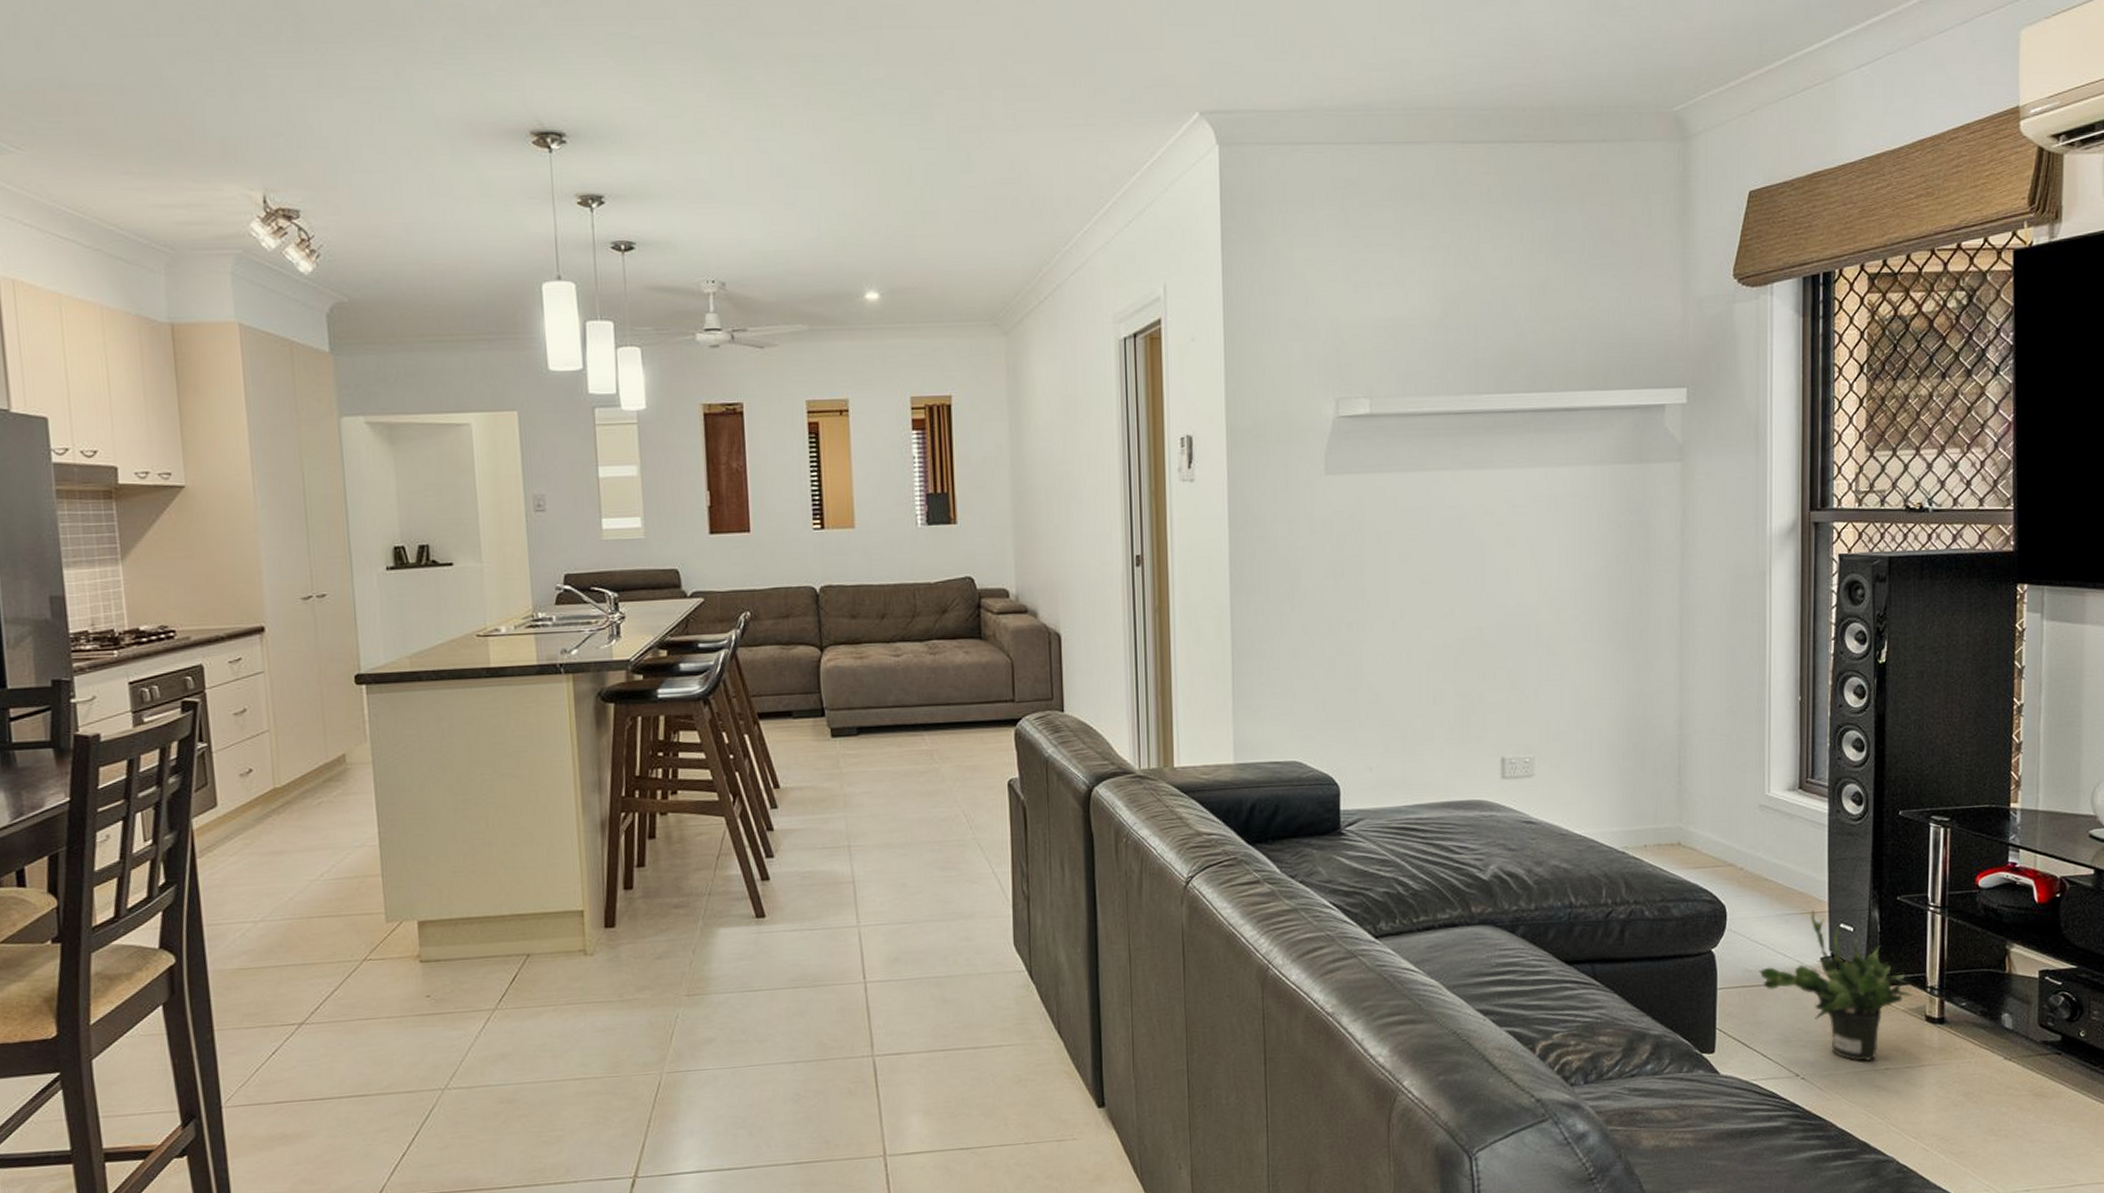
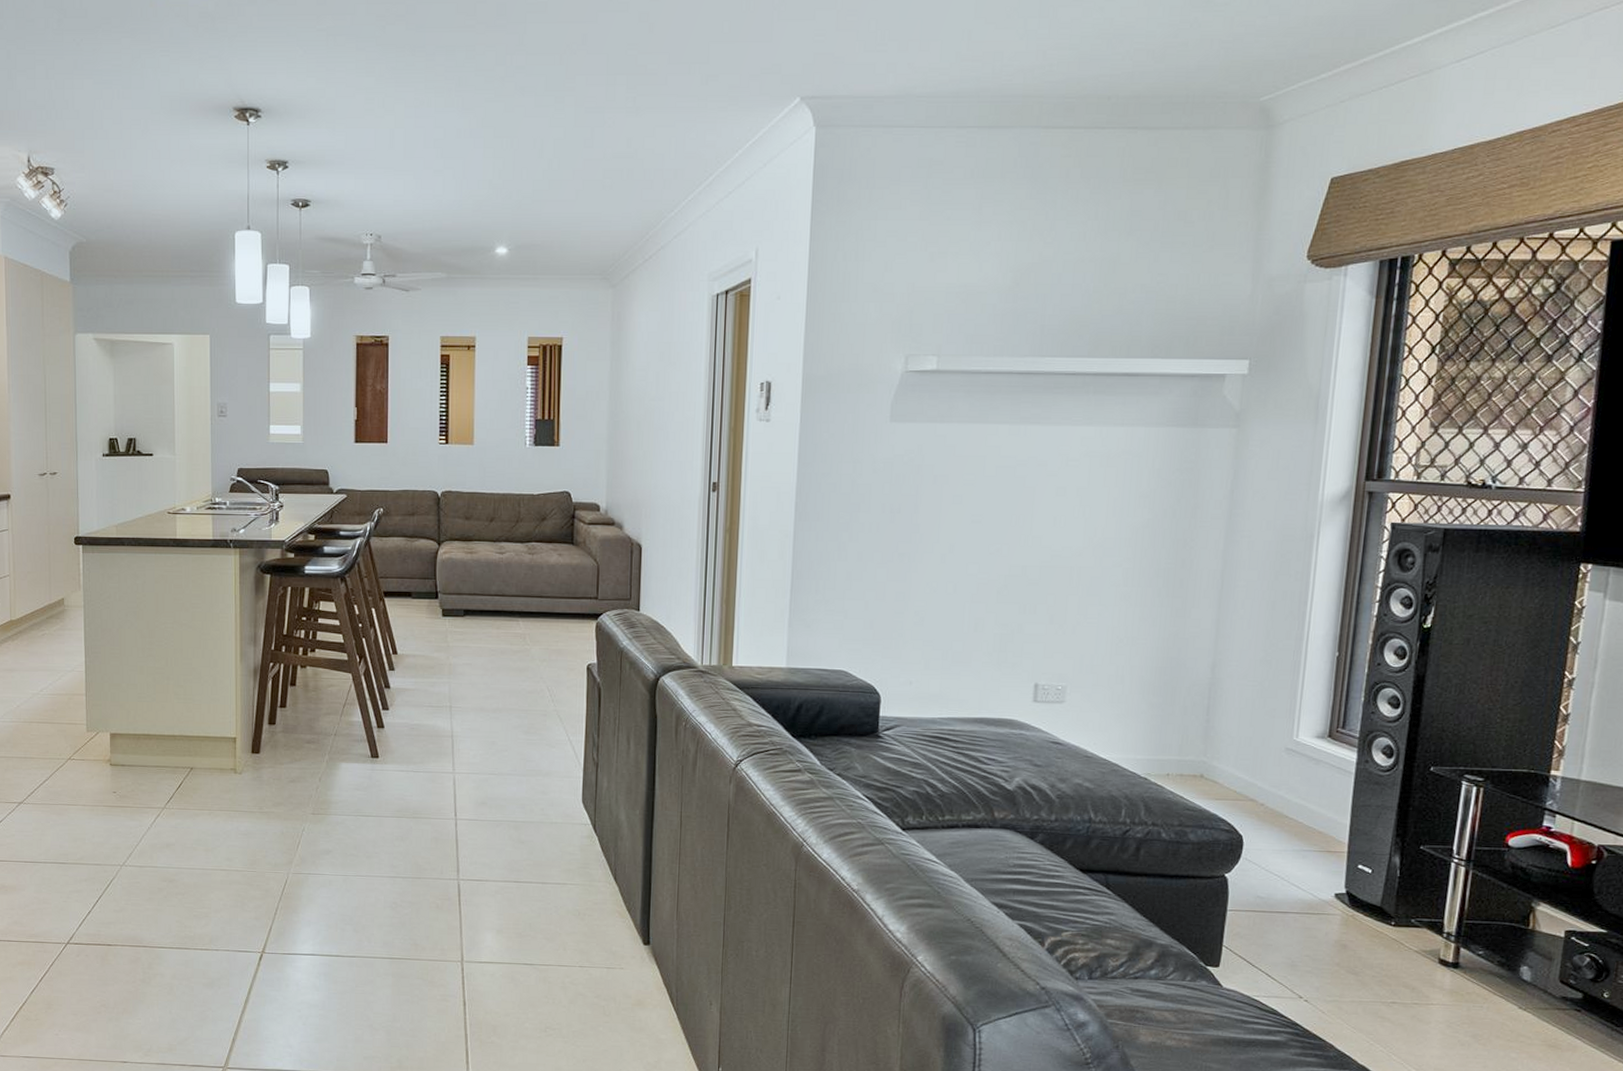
potted plant: present [1759,909,1912,1061] -> none [1271,849,1427,993]

